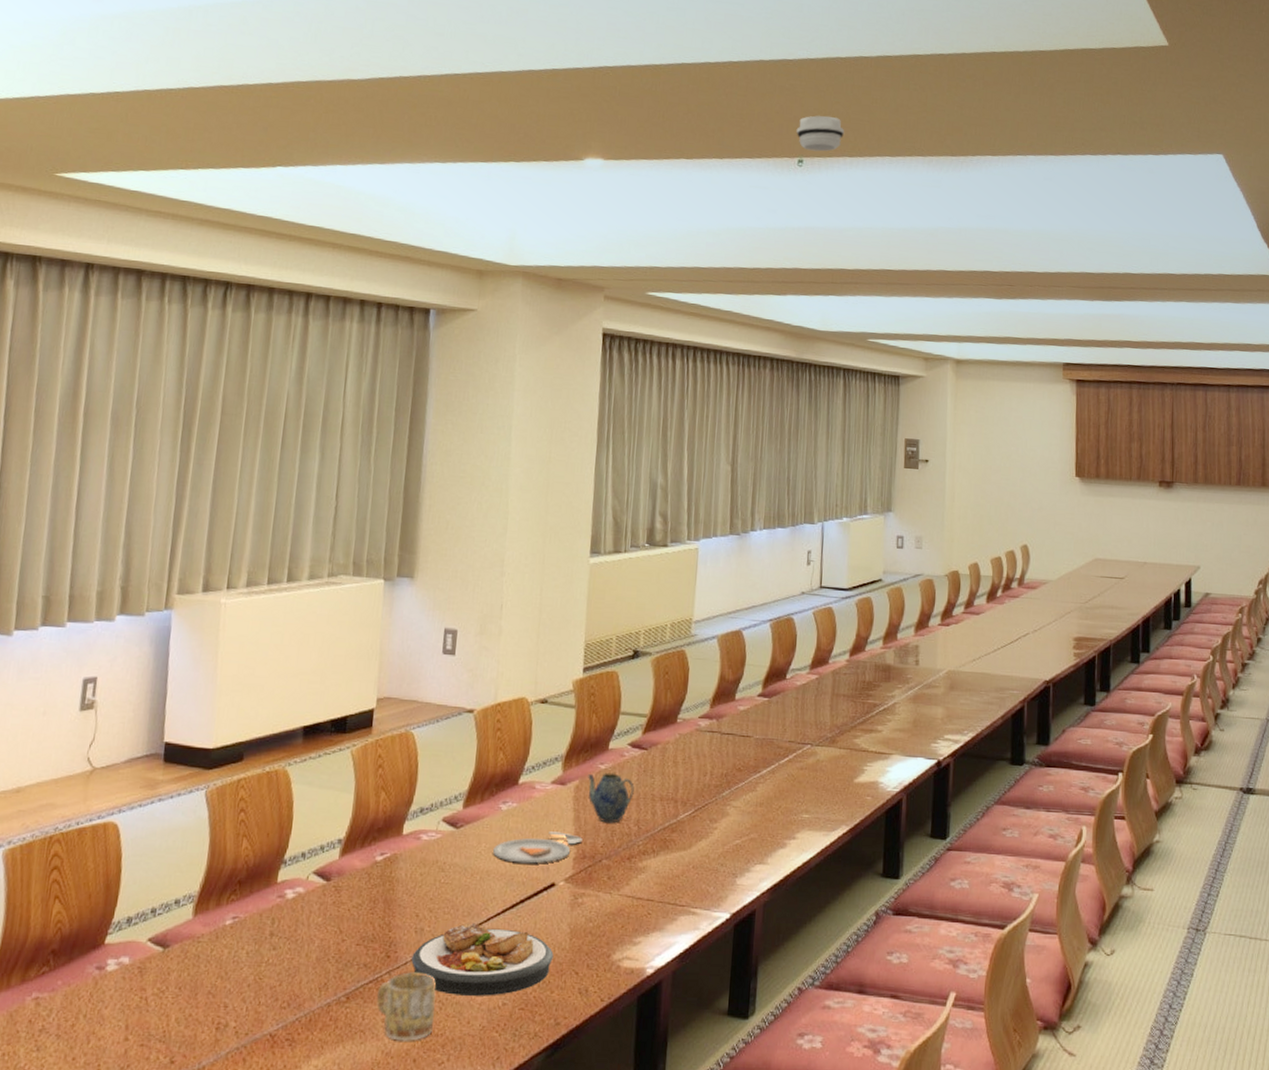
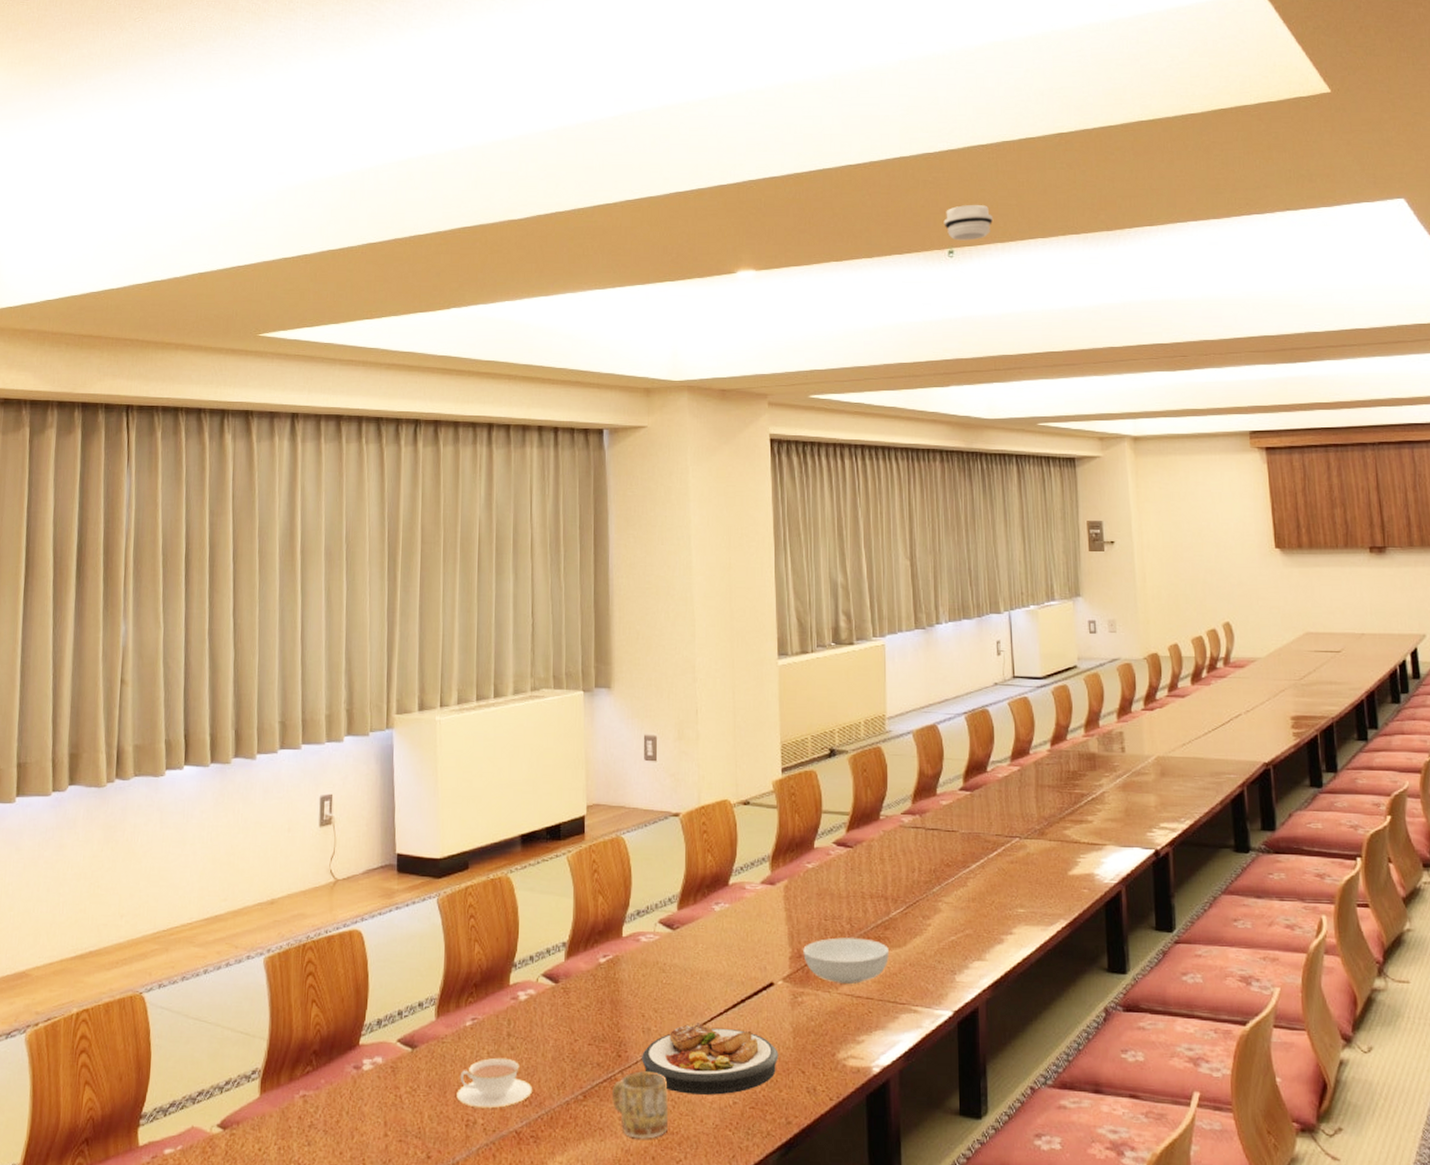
teacup: none [208,957,293,1011] -> present [456,1057,533,1109]
dinner plate: present [493,831,583,864] -> none [710,931,797,964]
teapot: present [587,772,634,823] -> none [795,871,843,922]
serving bowl: none [587,839,674,885] -> present [803,937,889,984]

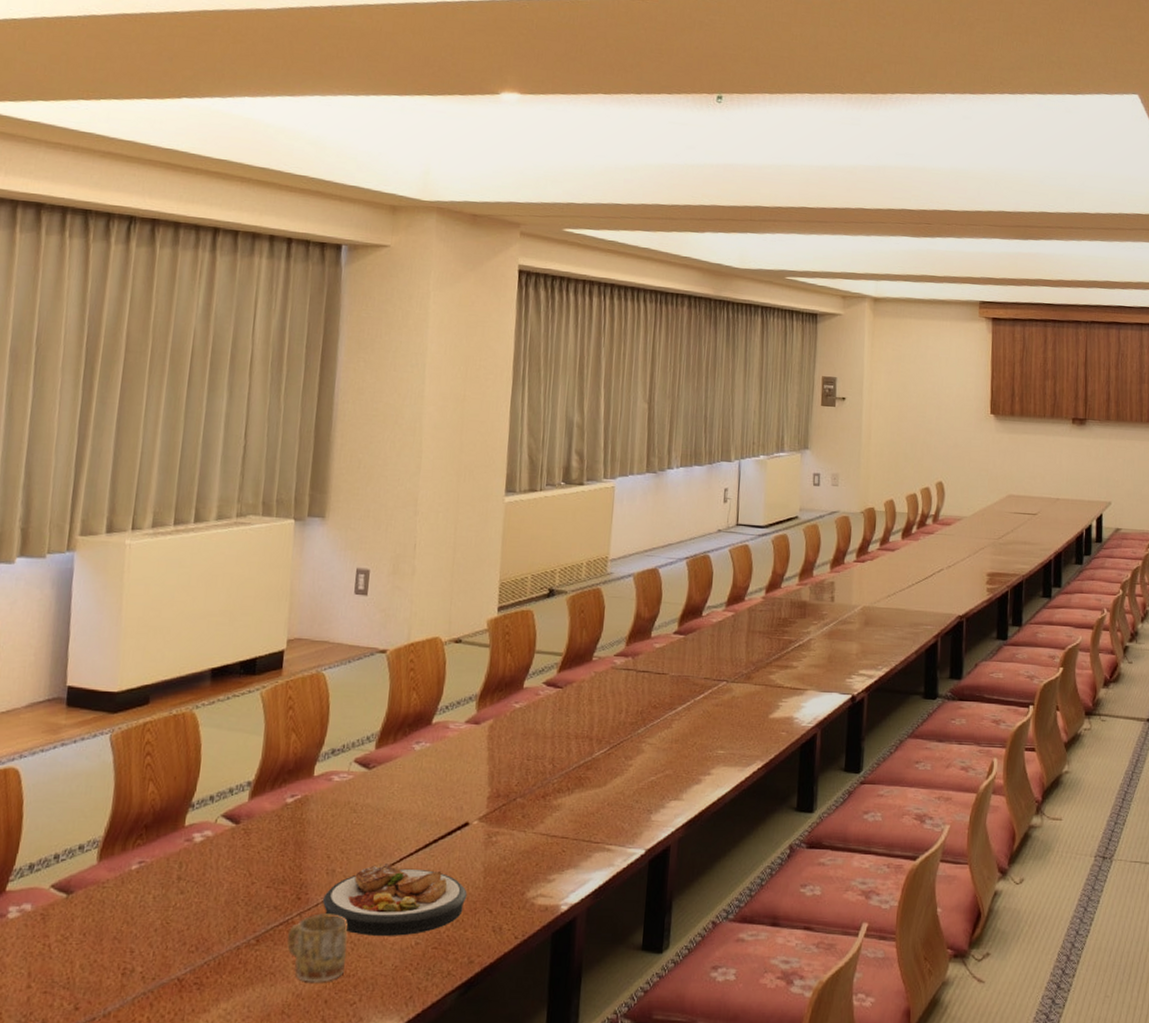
teacup: present [456,1057,533,1109] -> none [114,902,201,956]
serving bowl: present [803,937,889,984] -> none [502,777,588,823]
smoke detector: present [943,204,993,241] -> none [715,51,764,88]

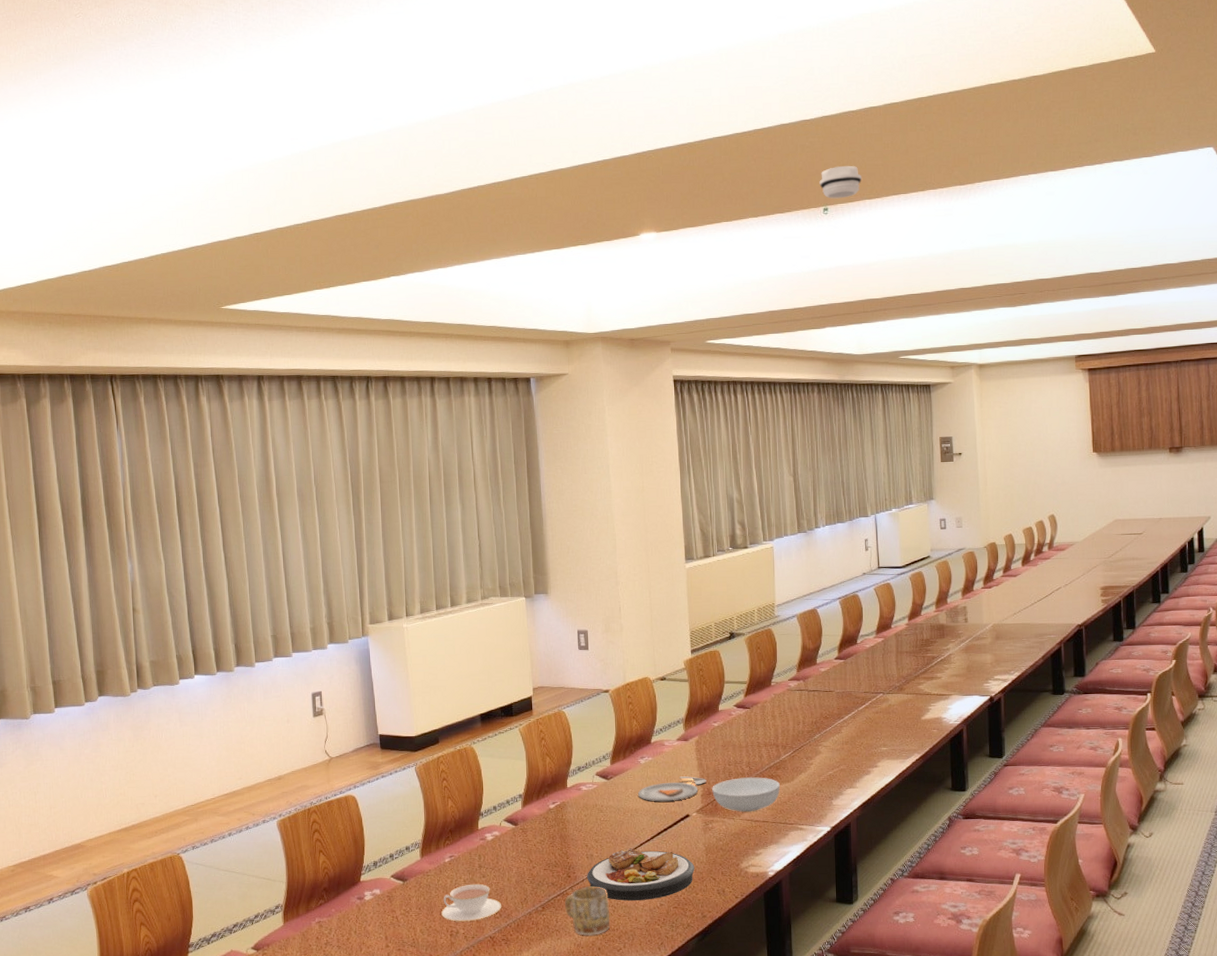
teacup: none [114,902,201,956] -> present [441,883,502,922]
dinner plate: none [406,771,497,803] -> present [638,776,707,802]
serving bowl: none [502,777,588,823] -> present [712,777,780,812]
smoke detector: none [715,51,764,88] -> present [819,165,861,199]

